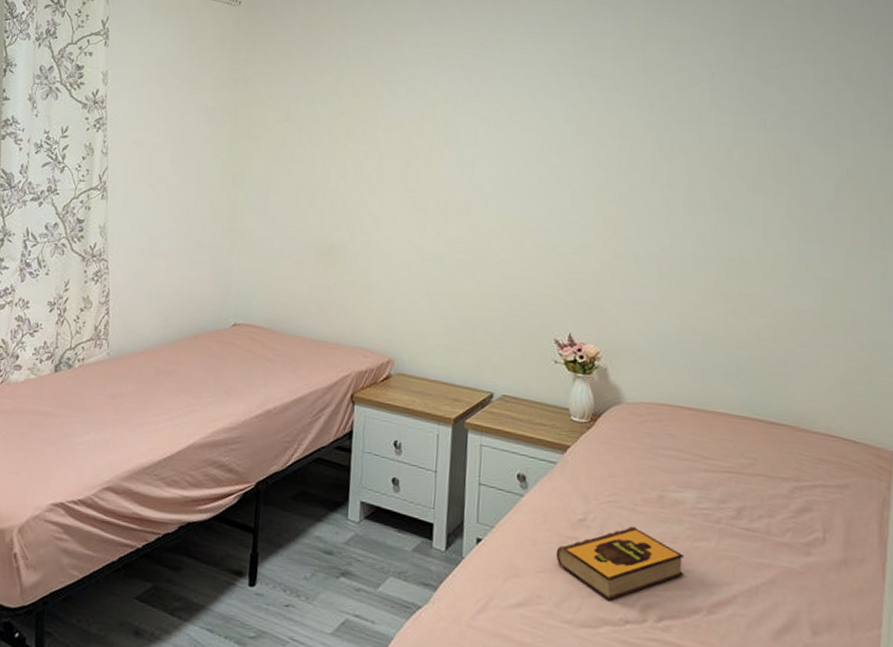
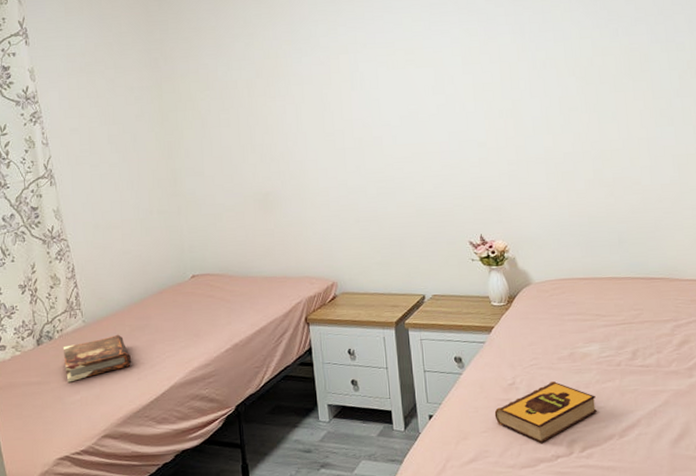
book: none [78,375,152,420] -> present [63,334,132,383]

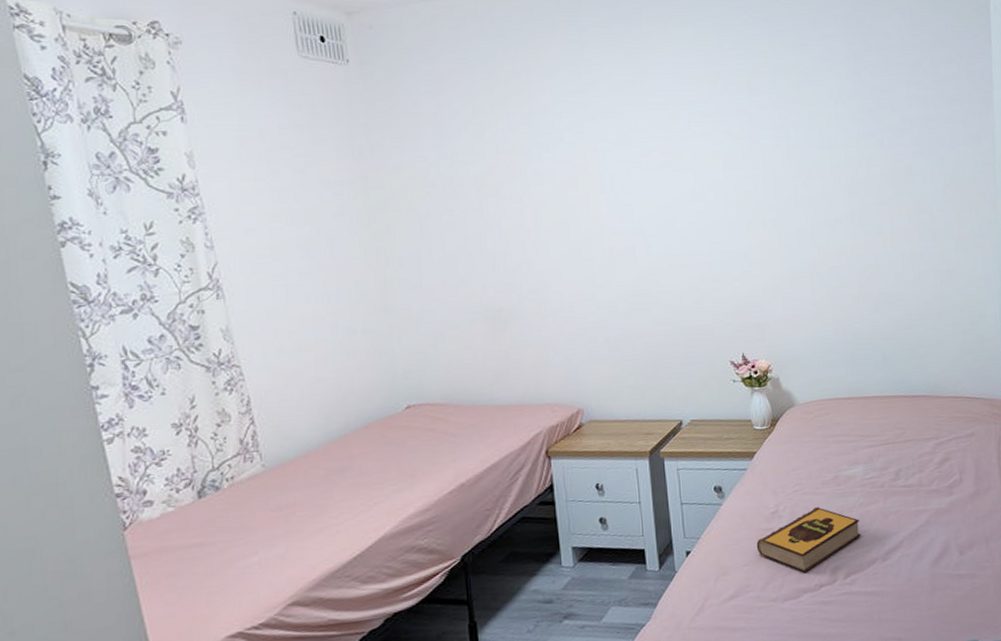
book: present [63,334,132,383] -> none [234,479,329,542]

